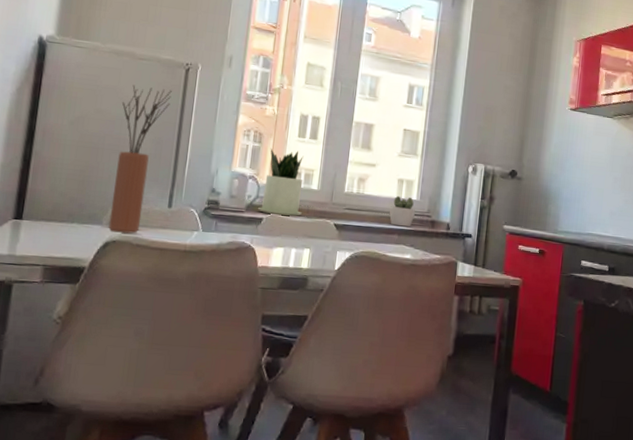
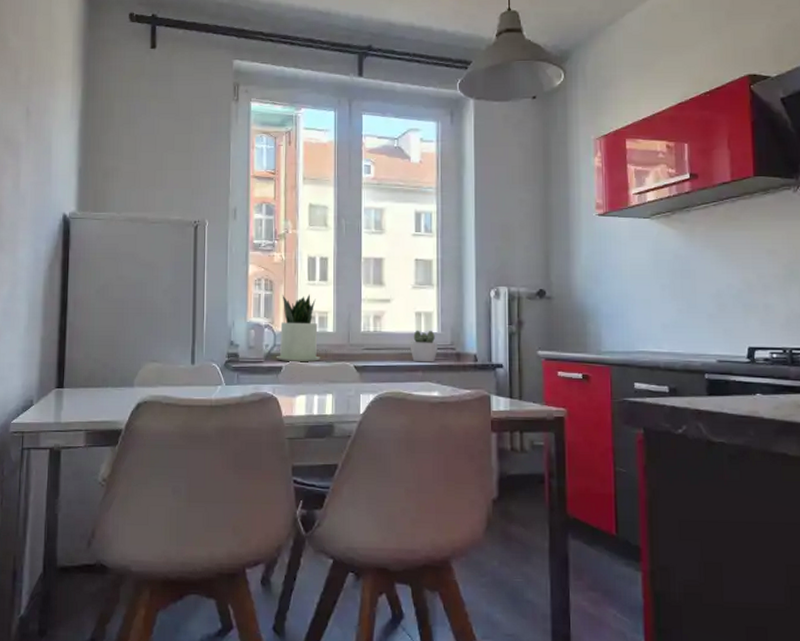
vase: present [108,84,172,234] -> none [139,248,184,393]

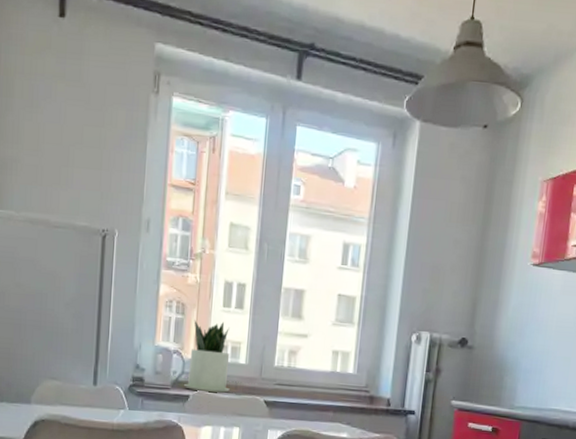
succulent plant: present [410,330,437,362] -> none [323,369,352,404]

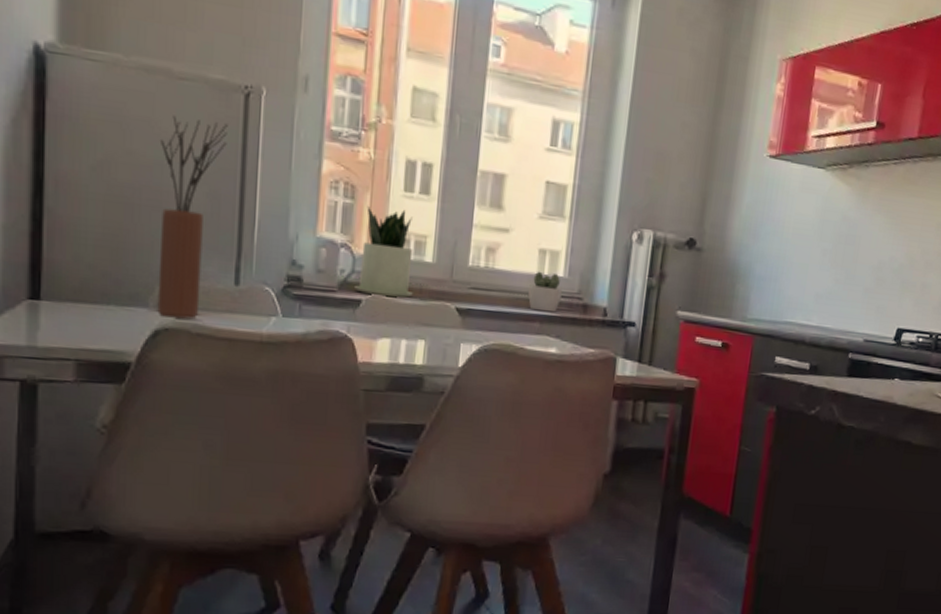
vase: none [36,255,90,413] -> present [157,115,228,320]
succulent plant: none [323,369,352,404] -> present [527,271,562,313]

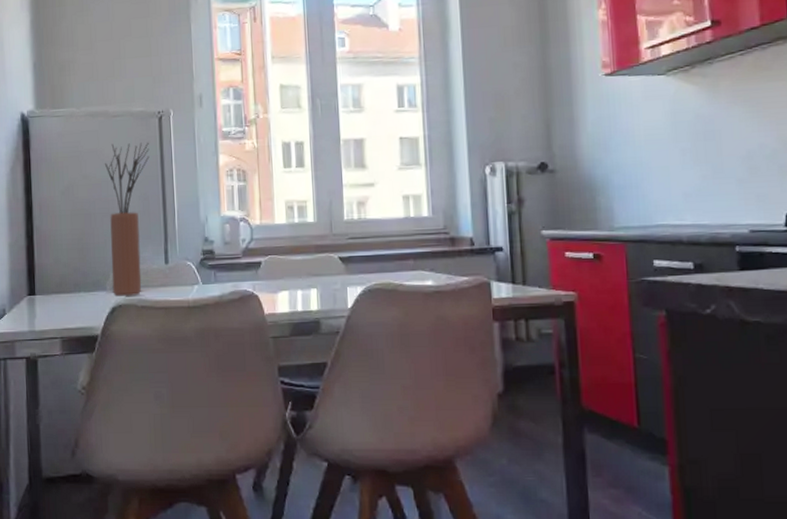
planter: present [353,206,413,299] -> none [253,182,302,257]
succulent plant: present [527,271,562,313] -> none [398,214,429,250]

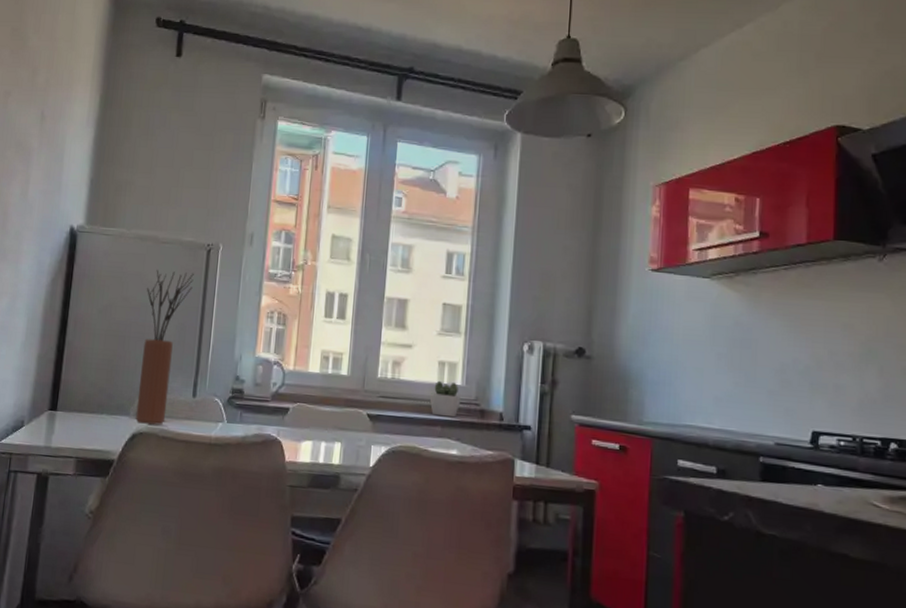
succulent plant: none [398,214,429,250] -> present [429,380,460,418]

